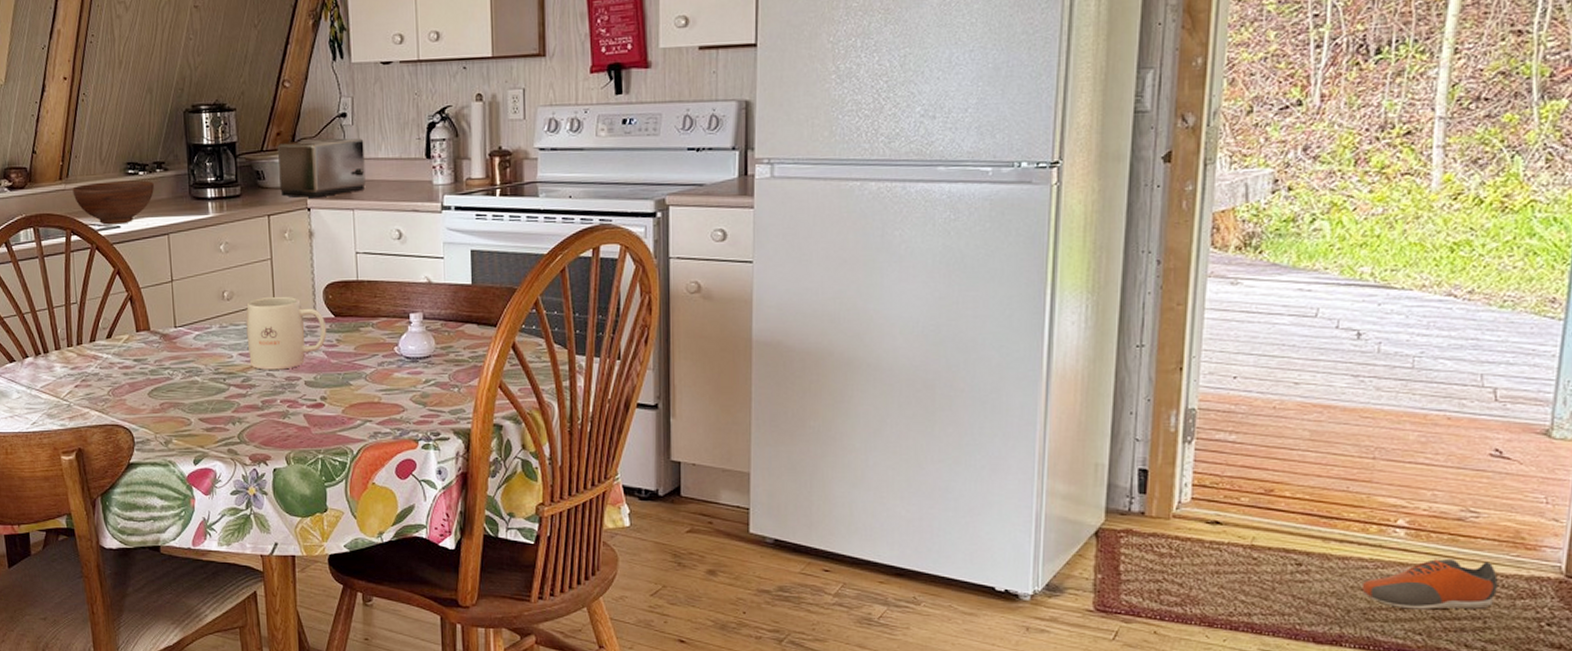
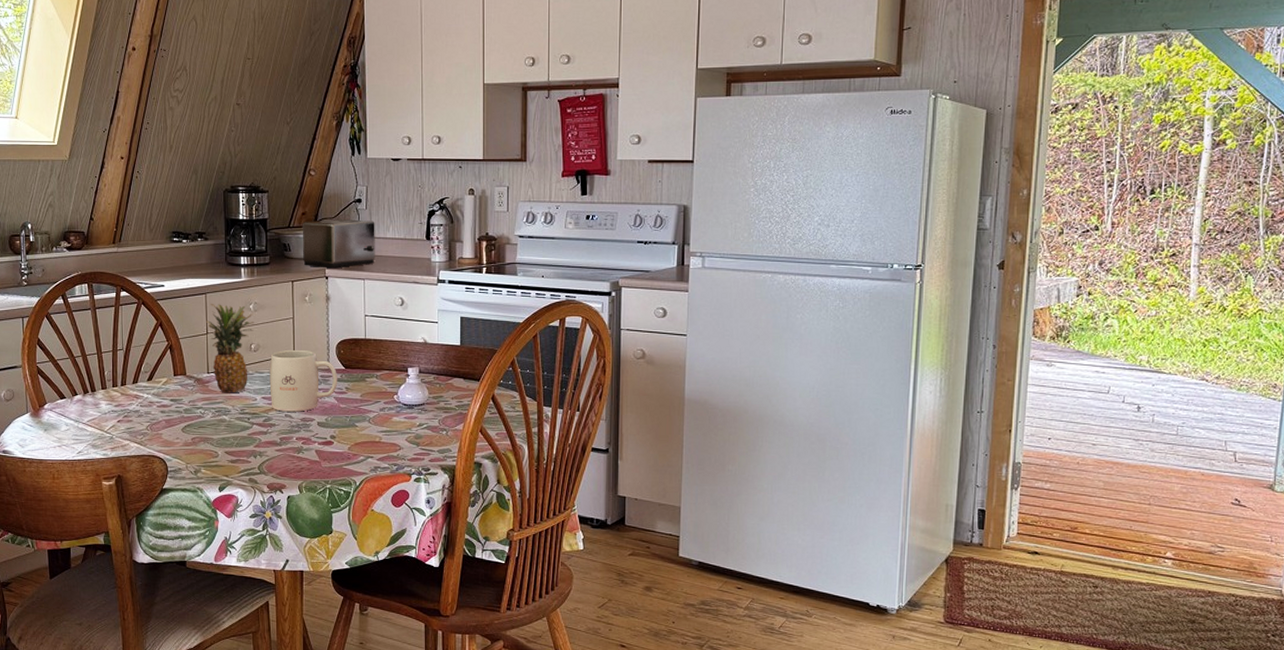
bowl: present [72,180,154,225] -> none [124,247,195,284]
fruit: none [170,246,227,350] -> present [206,304,255,393]
shoe: present [1361,559,1498,610] -> none [1140,584,1238,623]

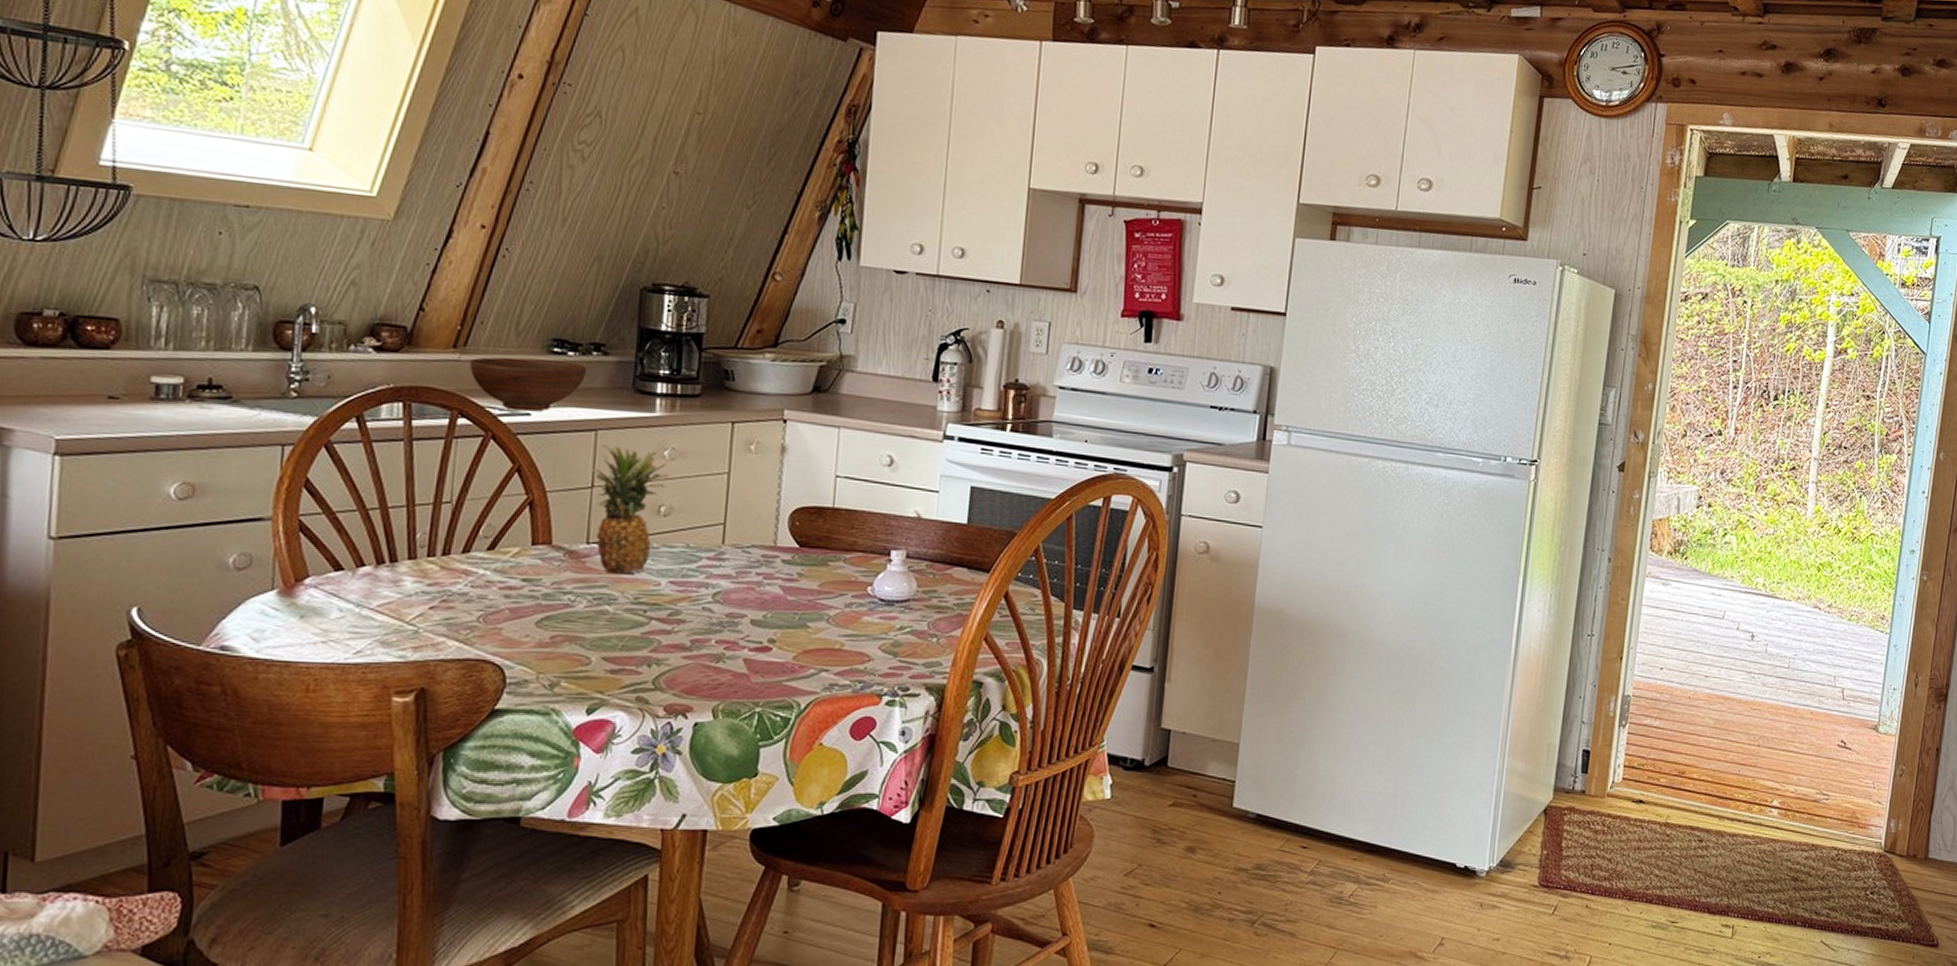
bowl: none [124,247,195,284] -> present [469,357,586,412]
mug: present [269,349,338,412] -> none [682,516,788,604]
toaster: present [302,219,375,269] -> none [752,342,863,410]

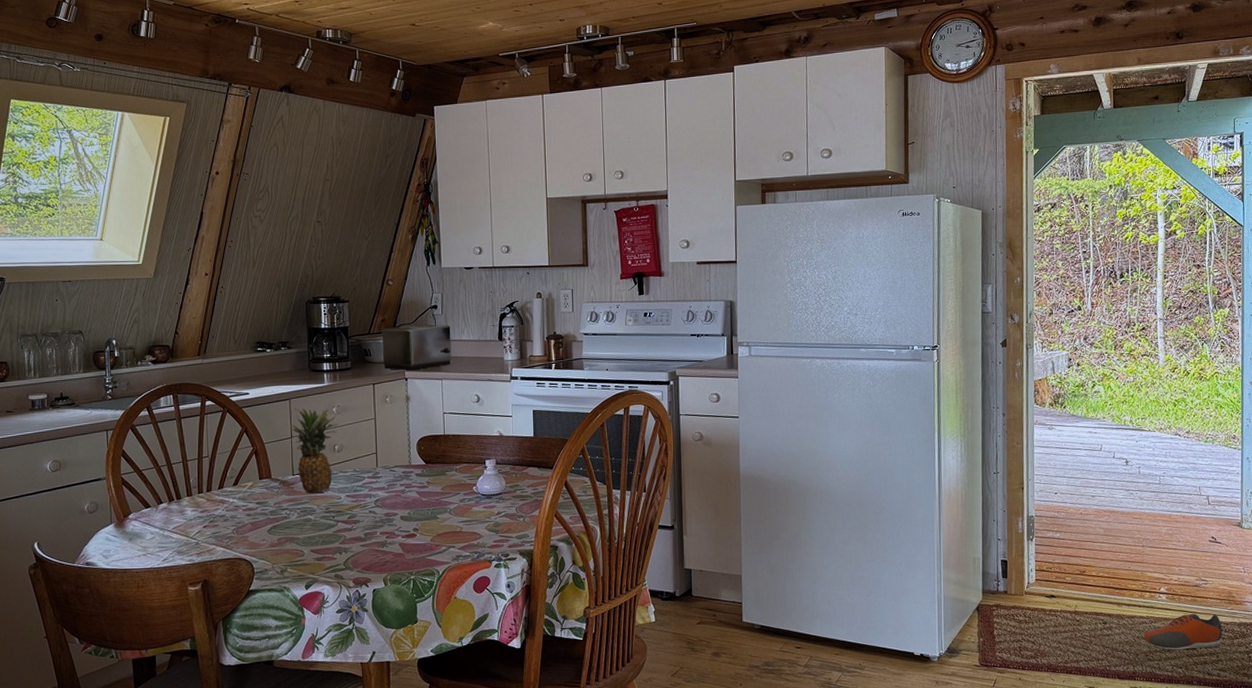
bowl: present [469,357,586,412] -> none [209,356,279,392]
toaster: none [752,342,863,410] -> present [381,324,452,371]
shoe: none [1745,836,1840,881] -> present [1143,614,1223,651]

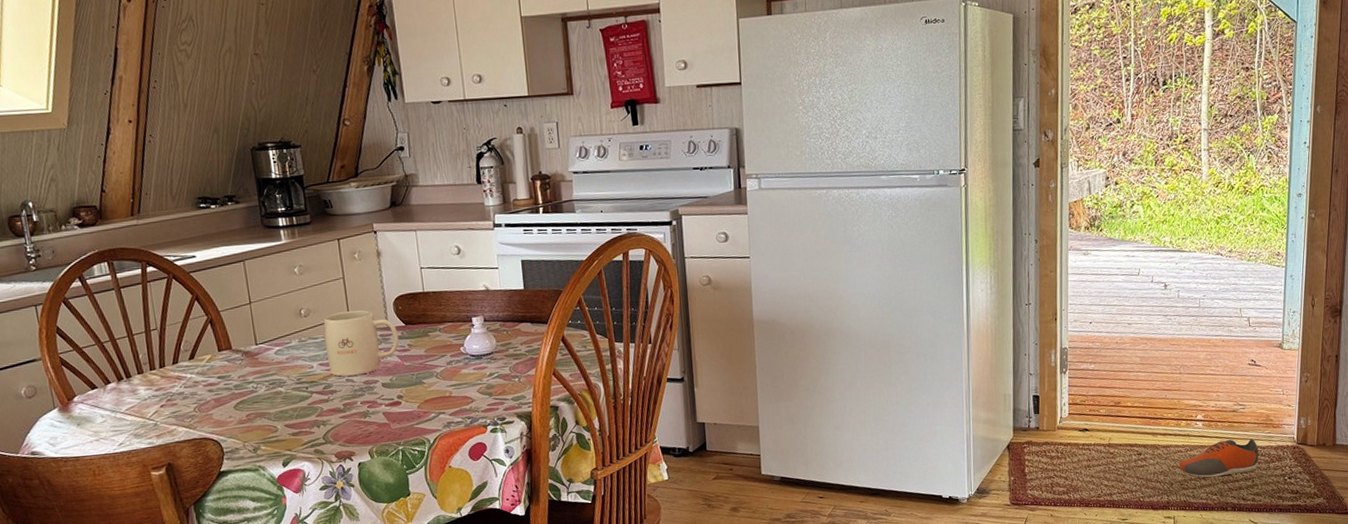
fruit: present [291,408,338,494] -> none [248,270,302,364]
mug: none [353,448,420,508] -> present [323,310,400,377]
toaster: present [381,324,452,371] -> none [342,168,425,222]

